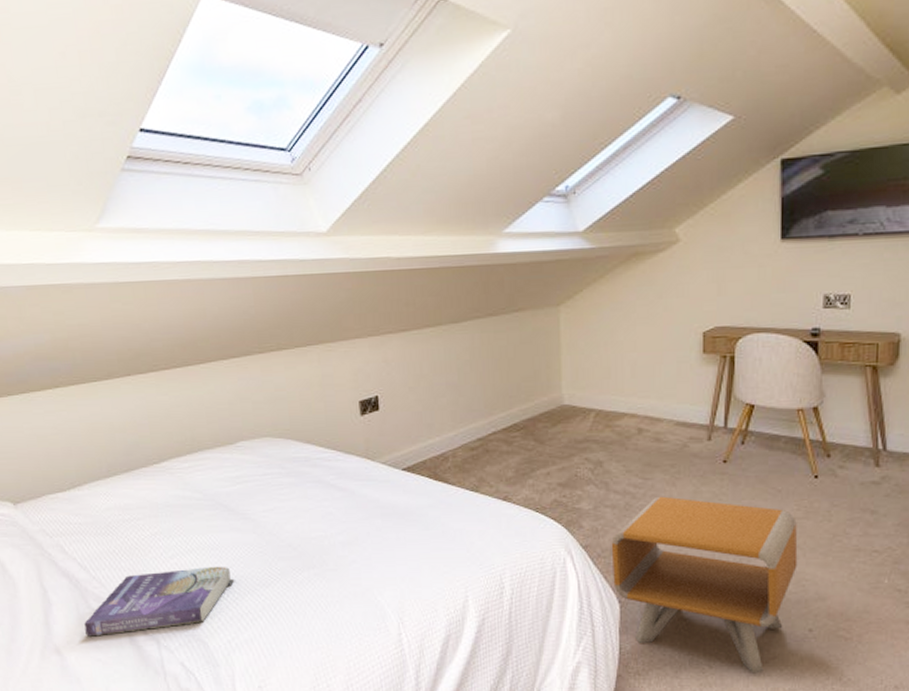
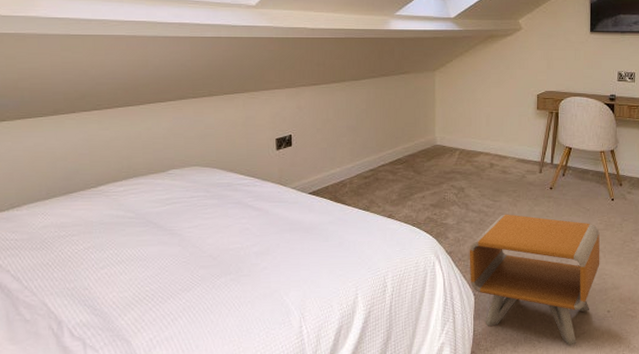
book: present [84,566,235,637] -> none [13,274,160,341]

